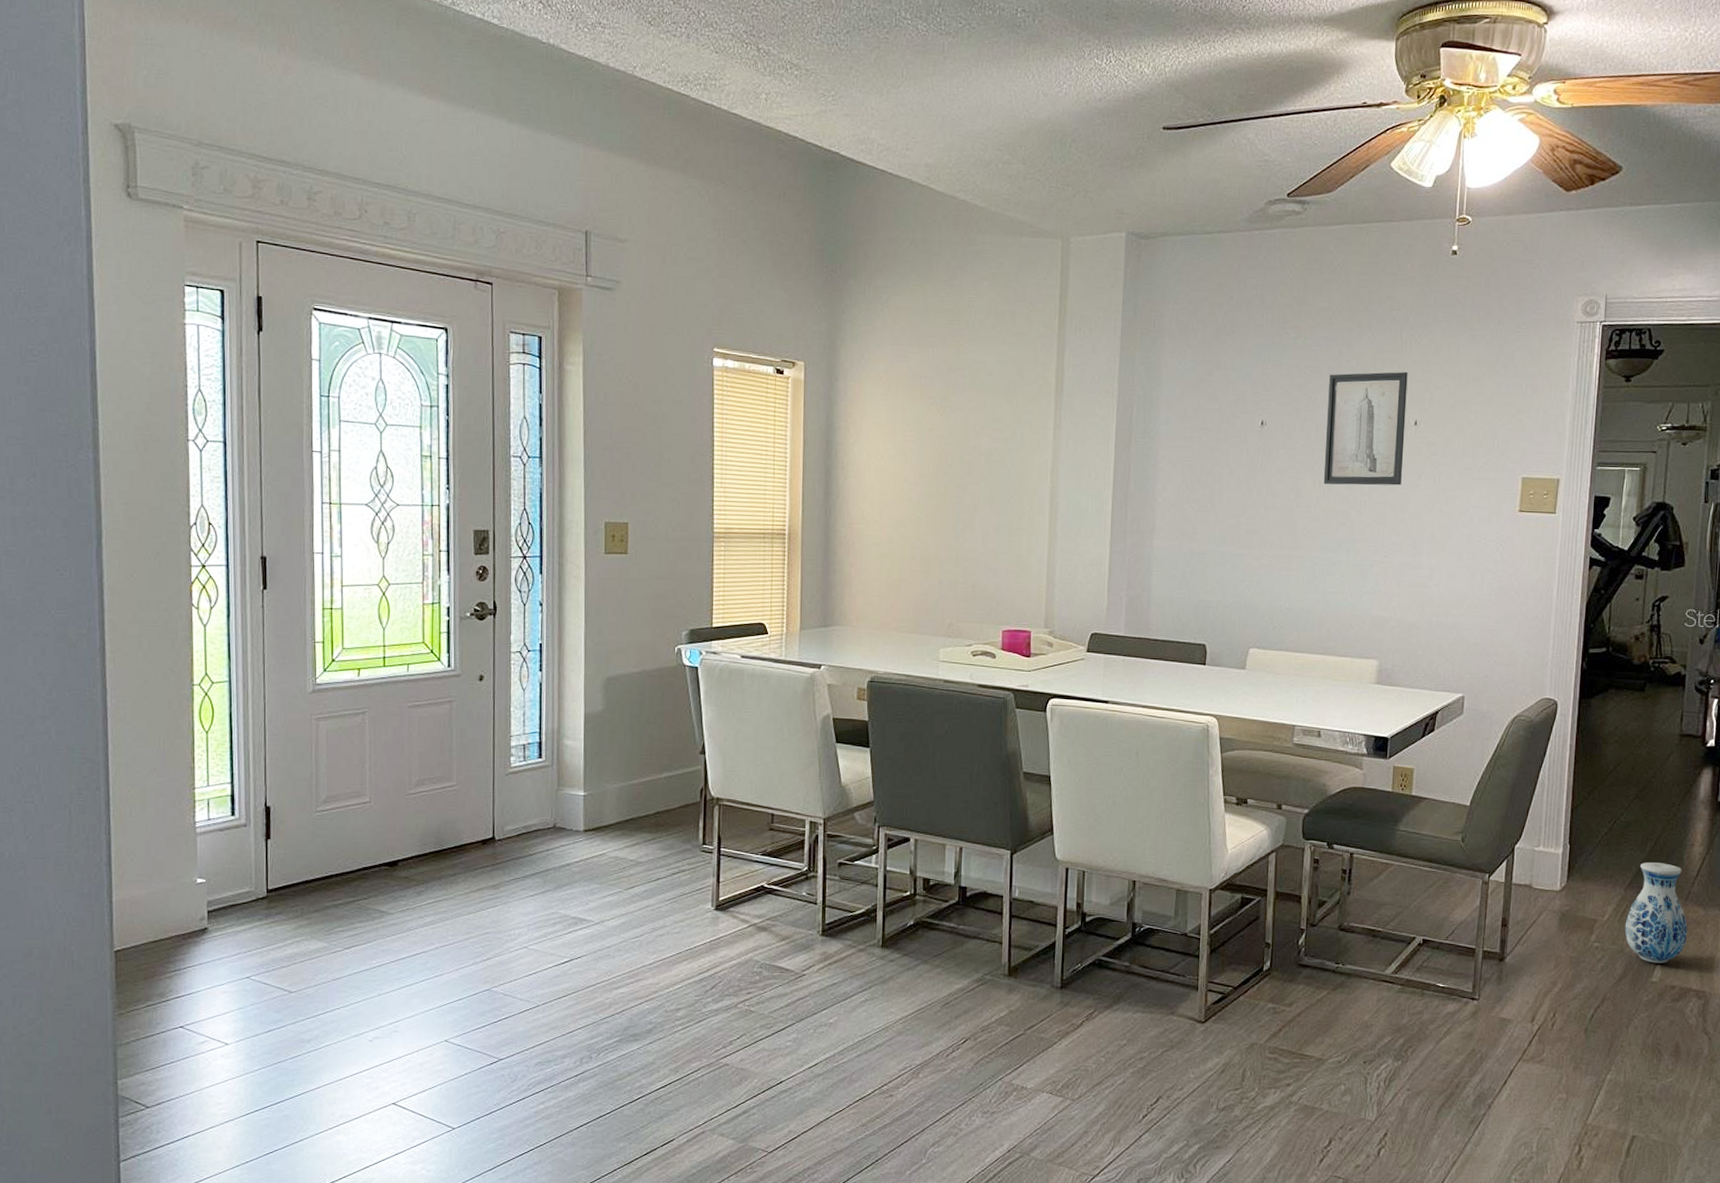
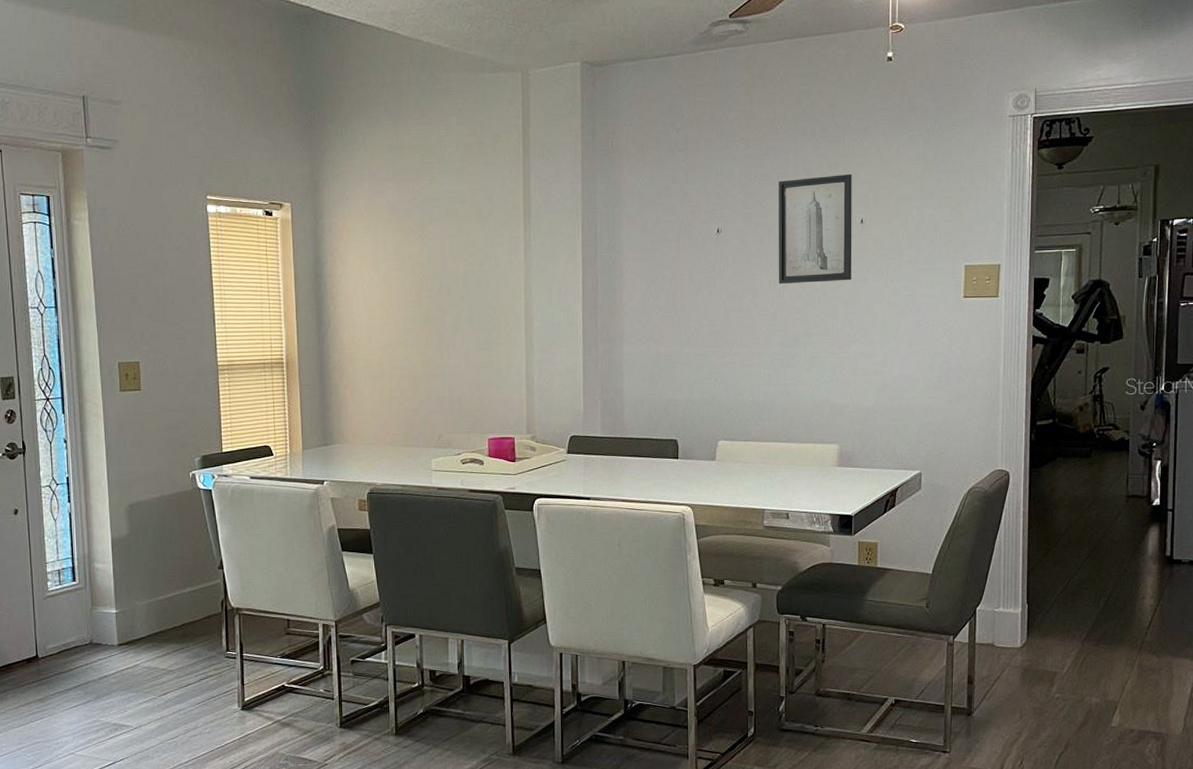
vase: present [1624,862,1688,964] -> none [1083,616,1143,710]

